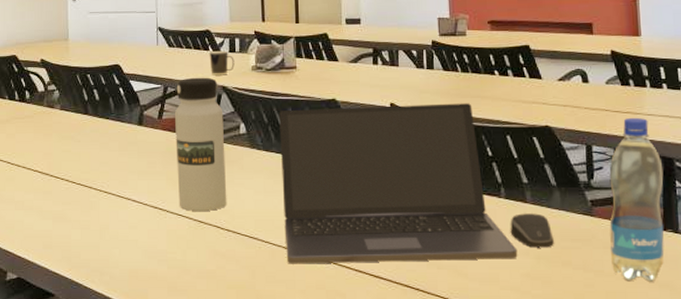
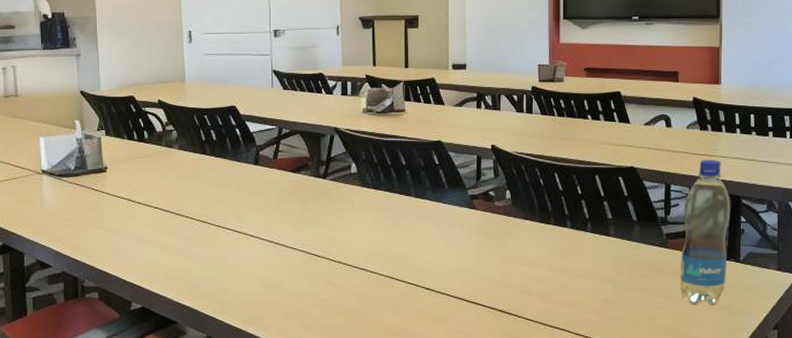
water bottle: present [174,77,227,211] -> none [289,119,339,245]
mug: present [209,50,235,76] -> none [322,93,346,118]
laptop: present [279,103,518,264] -> none [388,145,600,293]
computer mouse: present [510,213,554,247] -> none [594,246,632,275]

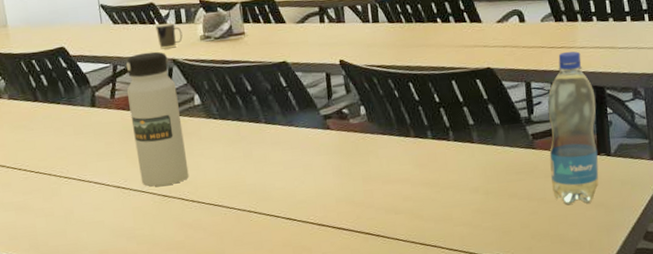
water bottle: none [289,119,339,245] -> present [126,51,189,187]
mug: none [322,93,346,118] -> present [155,23,183,49]

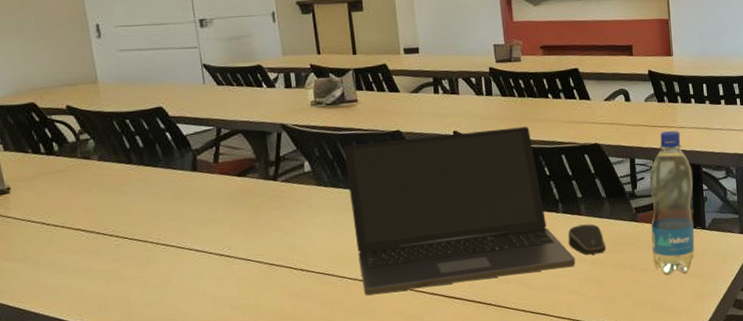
water bottle: present [126,51,189,187] -> none [230,115,298,255]
mug: present [155,23,183,49] -> none [263,86,292,114]
laptop: none [232,53,468,226] -> present [344,126,576,296]
computer mouse: none [459,151,500,184] -> present [568,224,606,254]

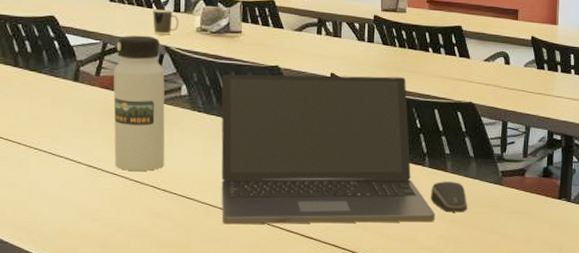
water bottle: none [230,115,298,255] -> present [113,35,165,171]
mug: none [263,86,292,114] -> present [152,9,179,35]
bottle: present [649,130,695,275] -> none [513,98,564,243]

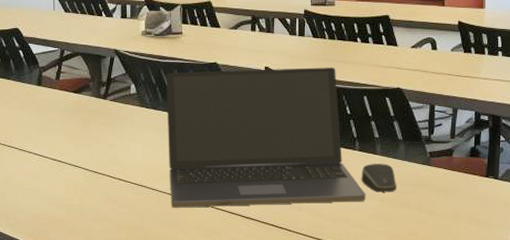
water bottle: present [113,35,165,171] -> none [70,41,119,163]
mug: present [152,9,179,35] -> none [102,16,126,40]

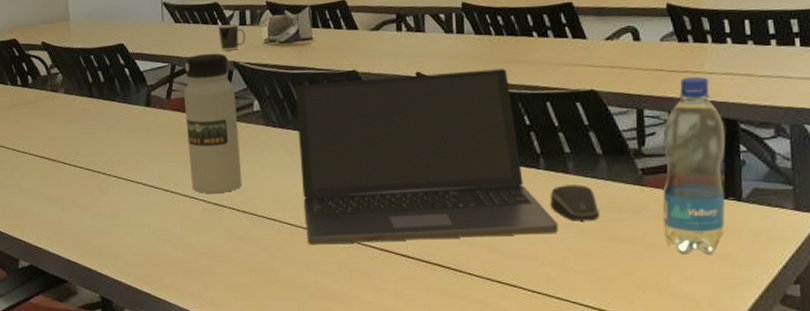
water bottle: none [70,41,119,163] -> present [183,53,242,193]
mug: none [102,16,126,40] -> present [218,24,246,51]
bottle: none [441,81,492,219] -> present [662,76,726,255]

